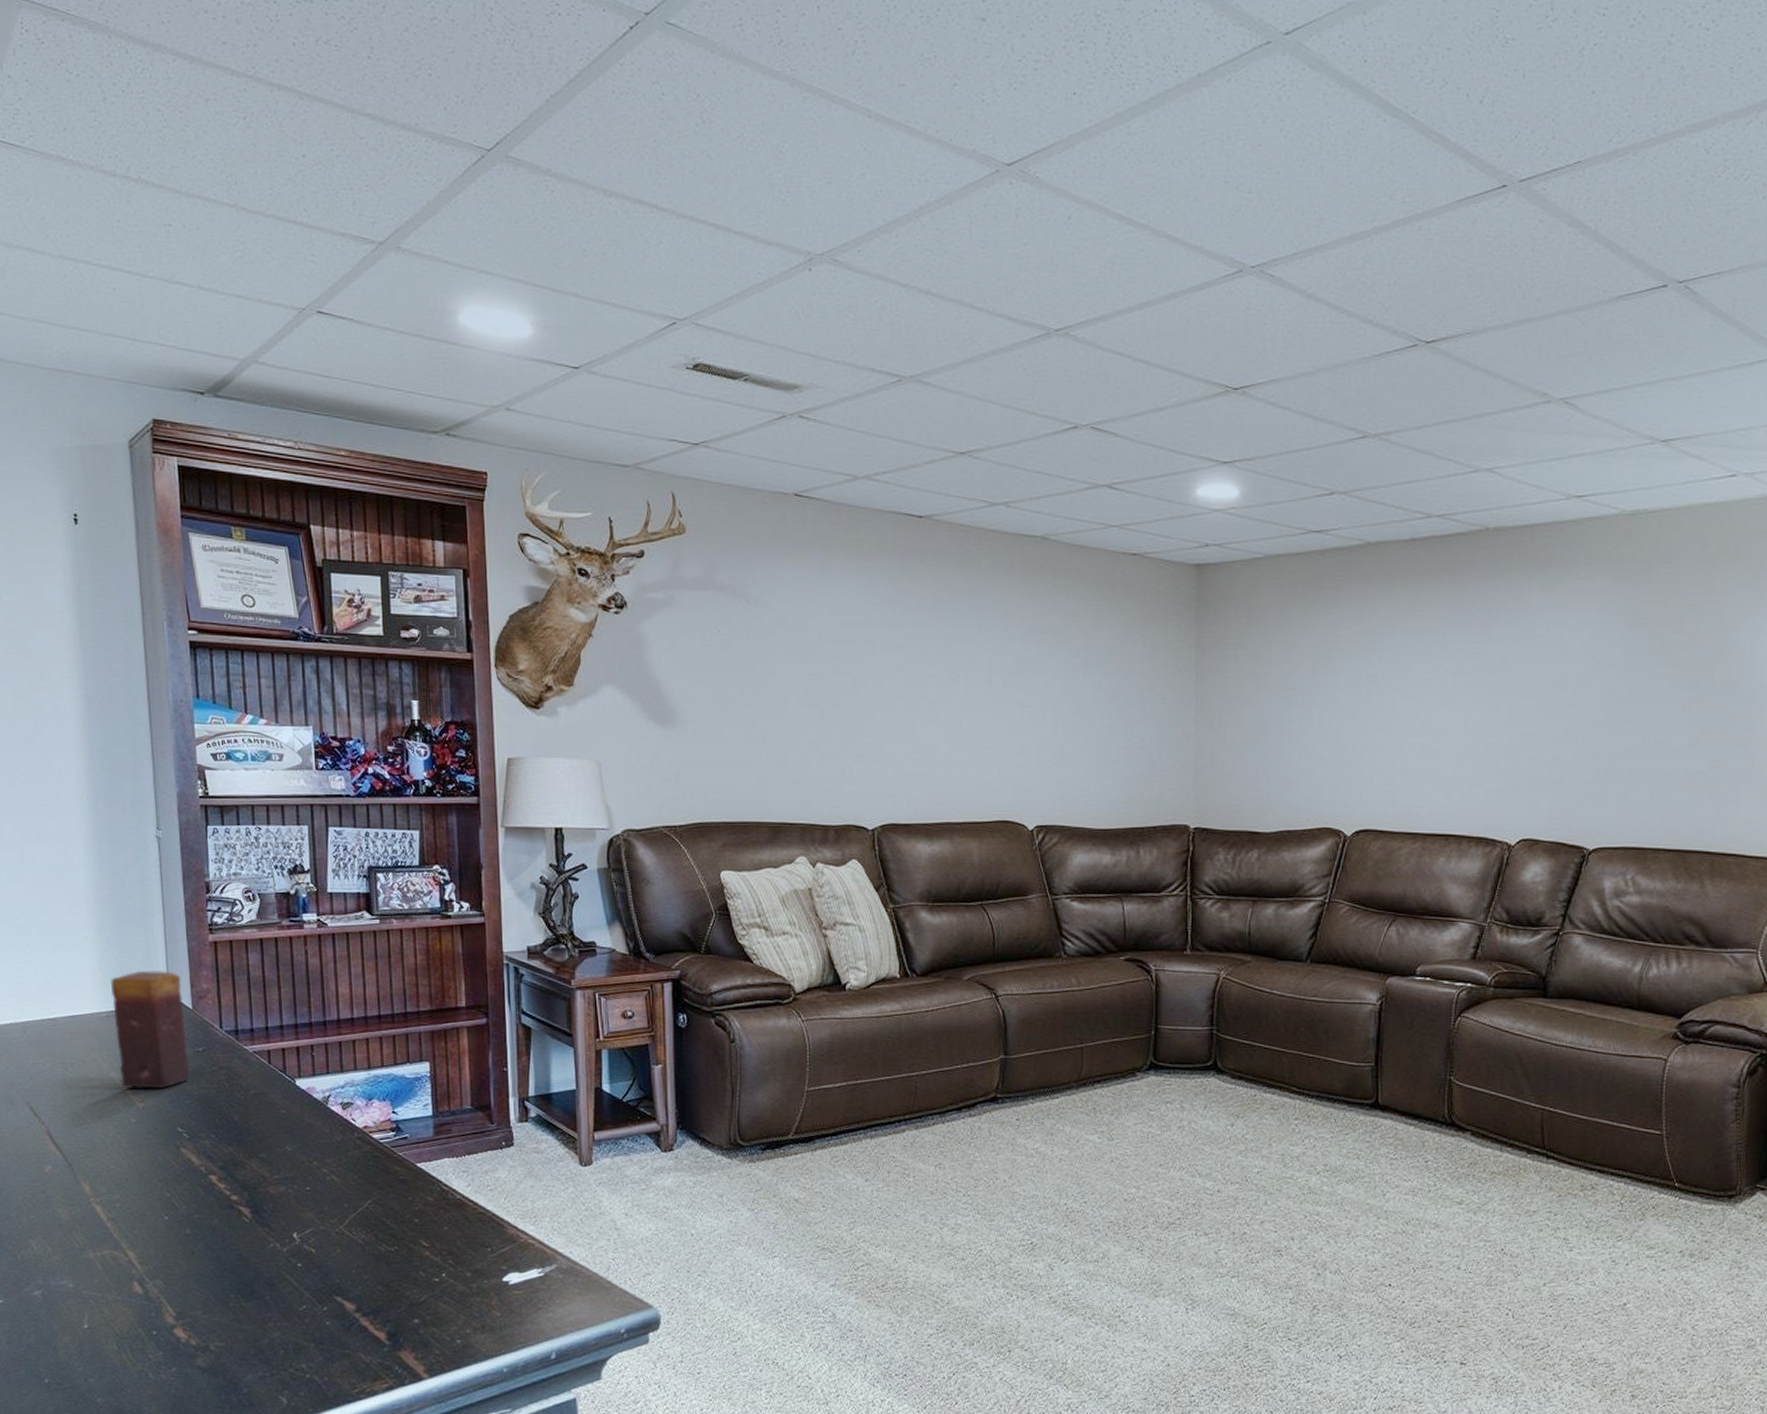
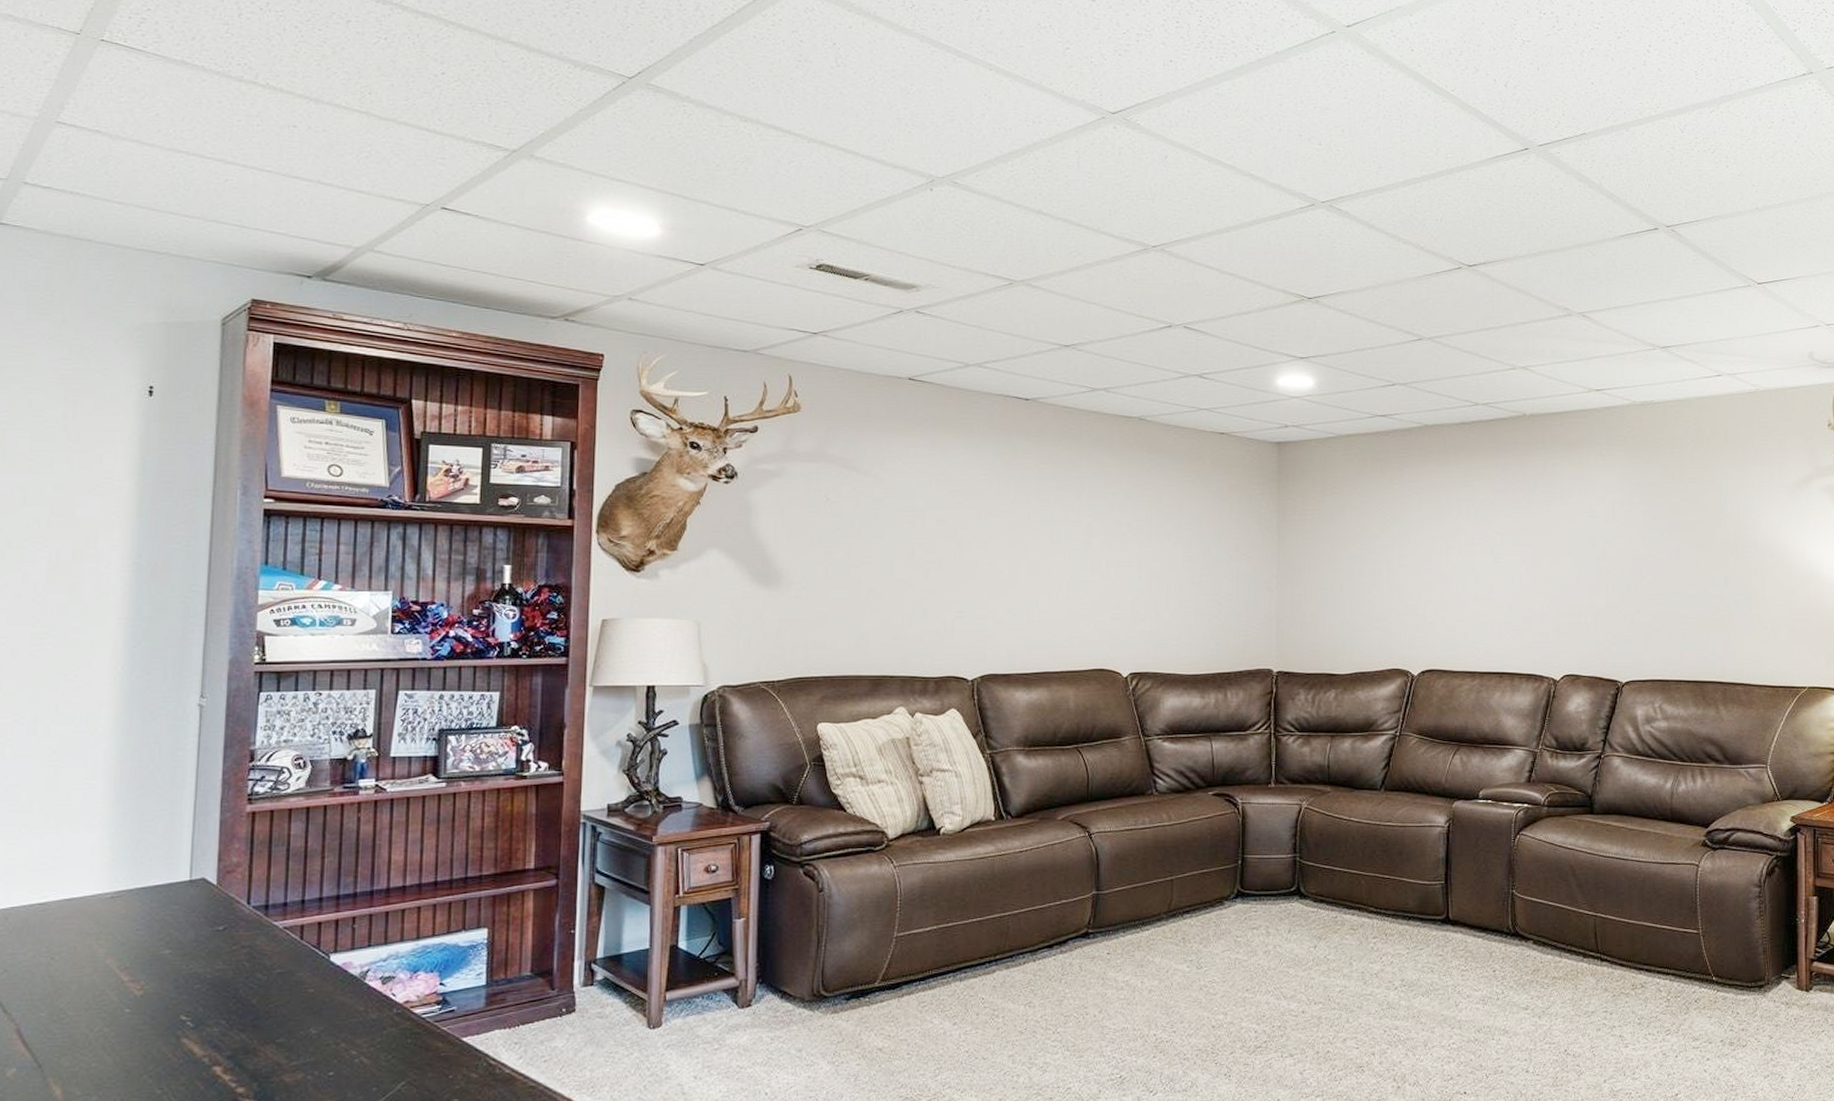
candle: present [111,970,190,1089] -> none [118,845,208,977]

